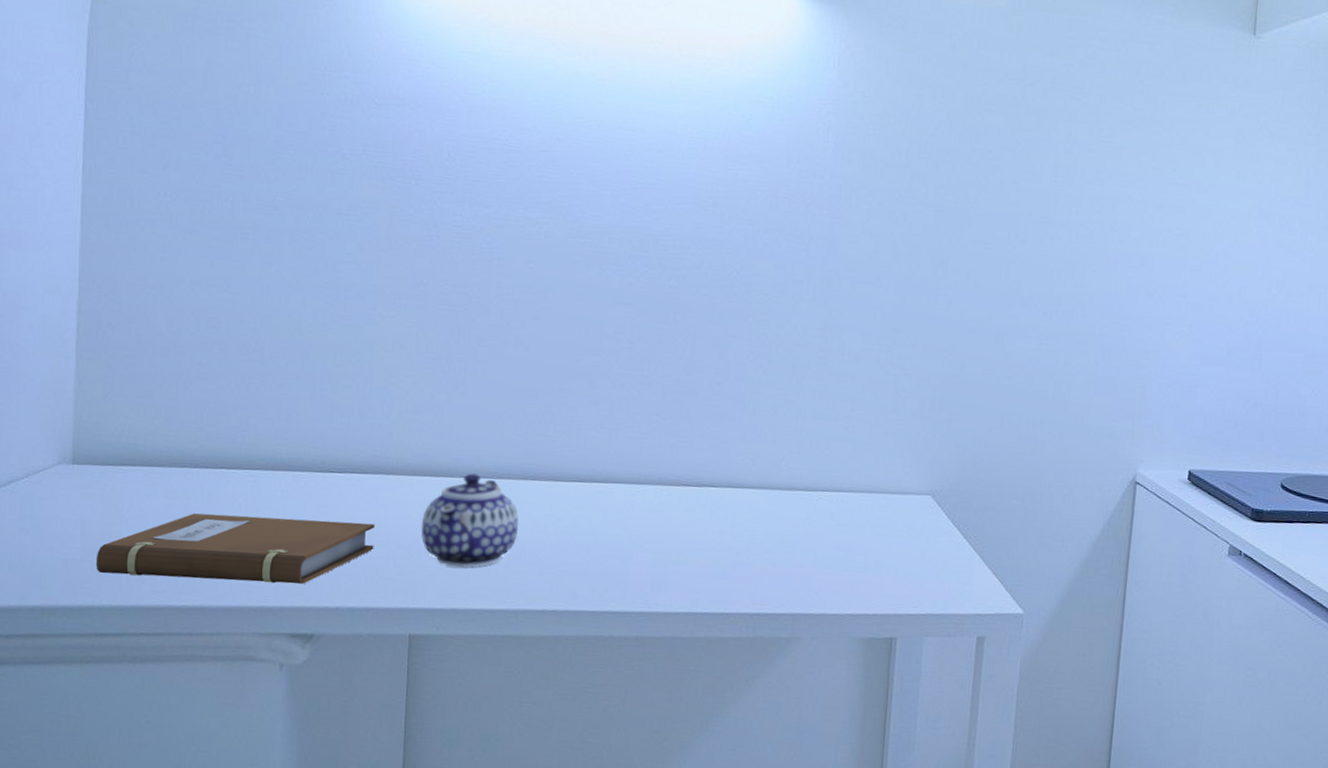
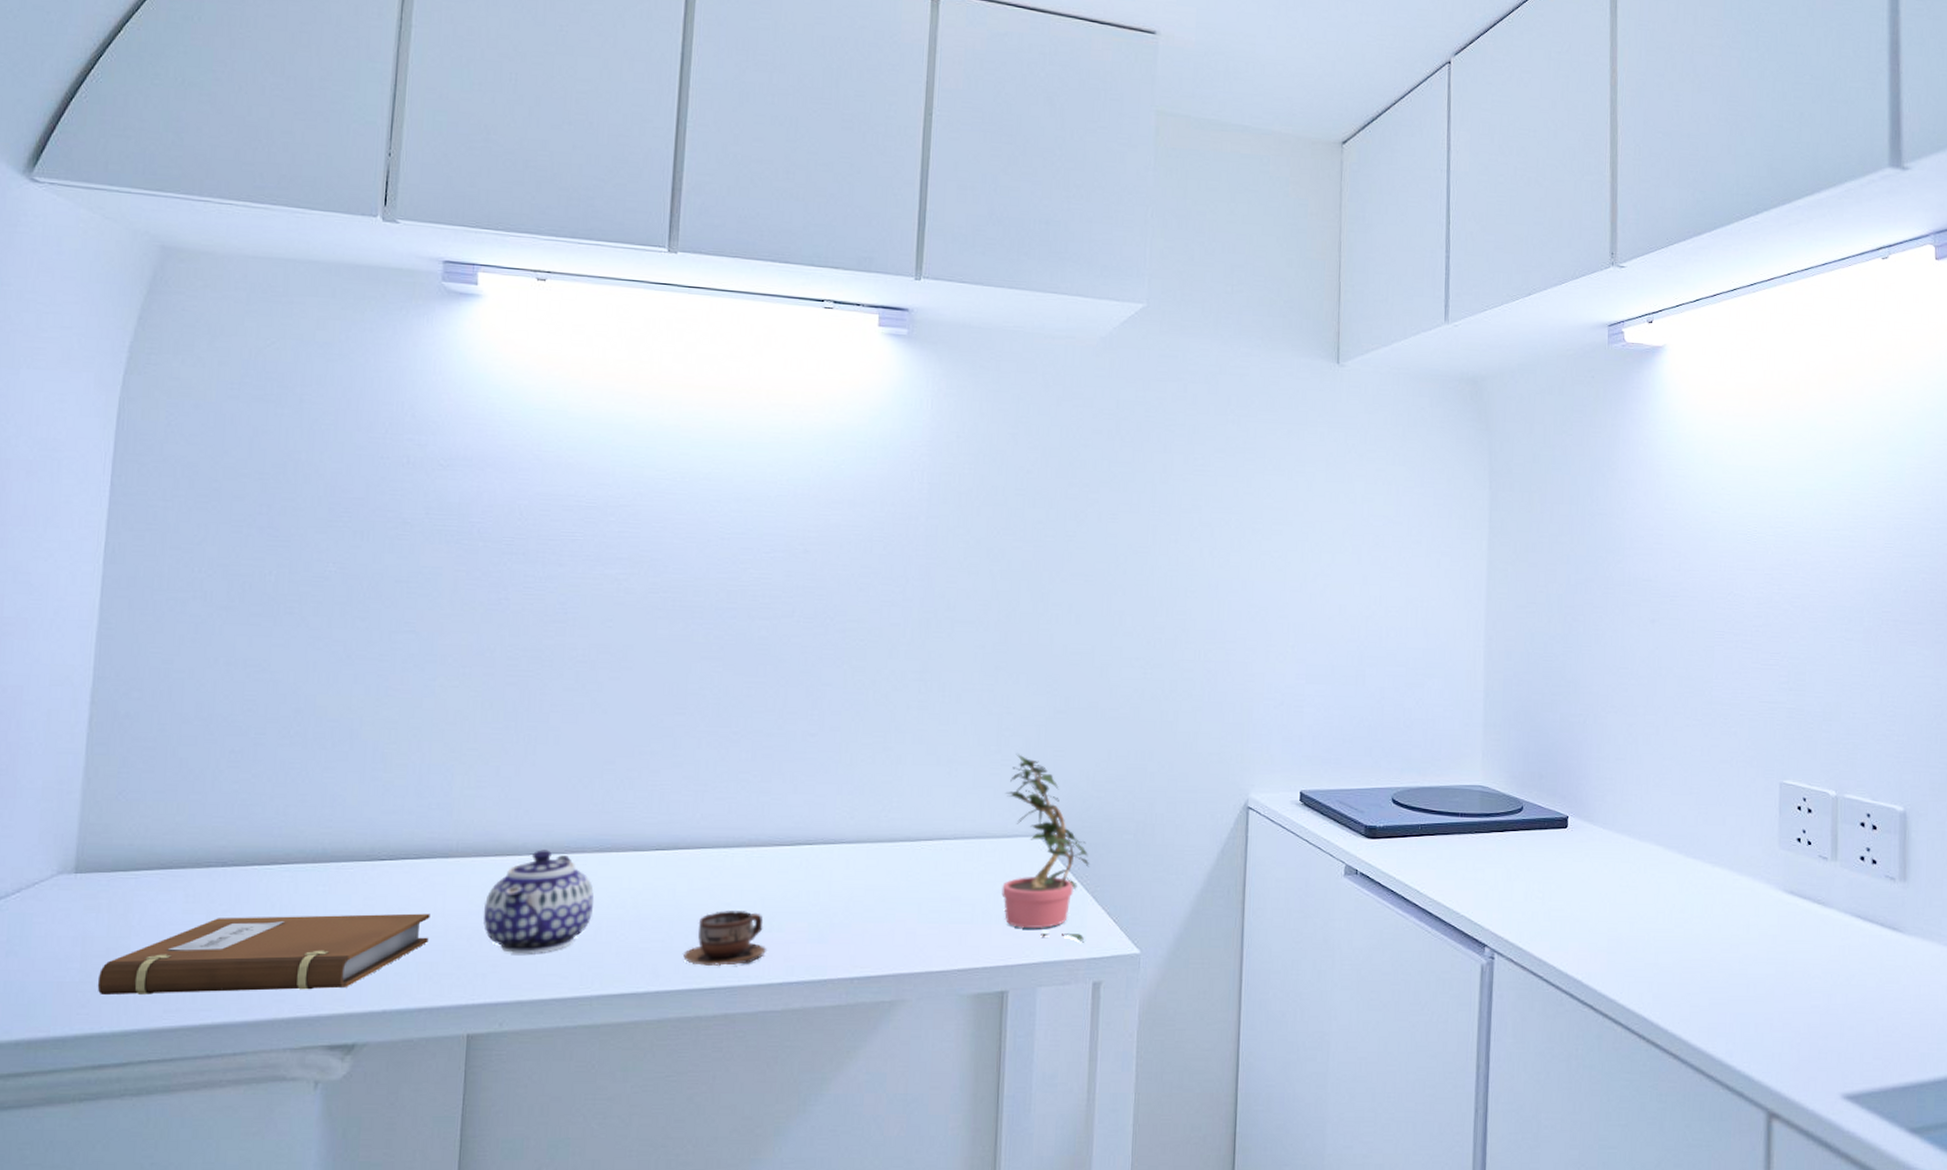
cup: none [599,542,675,593] -> present [683,911,768,967]
potted plant: none [893,414,979,599] -> present [1001,754,1090,943]

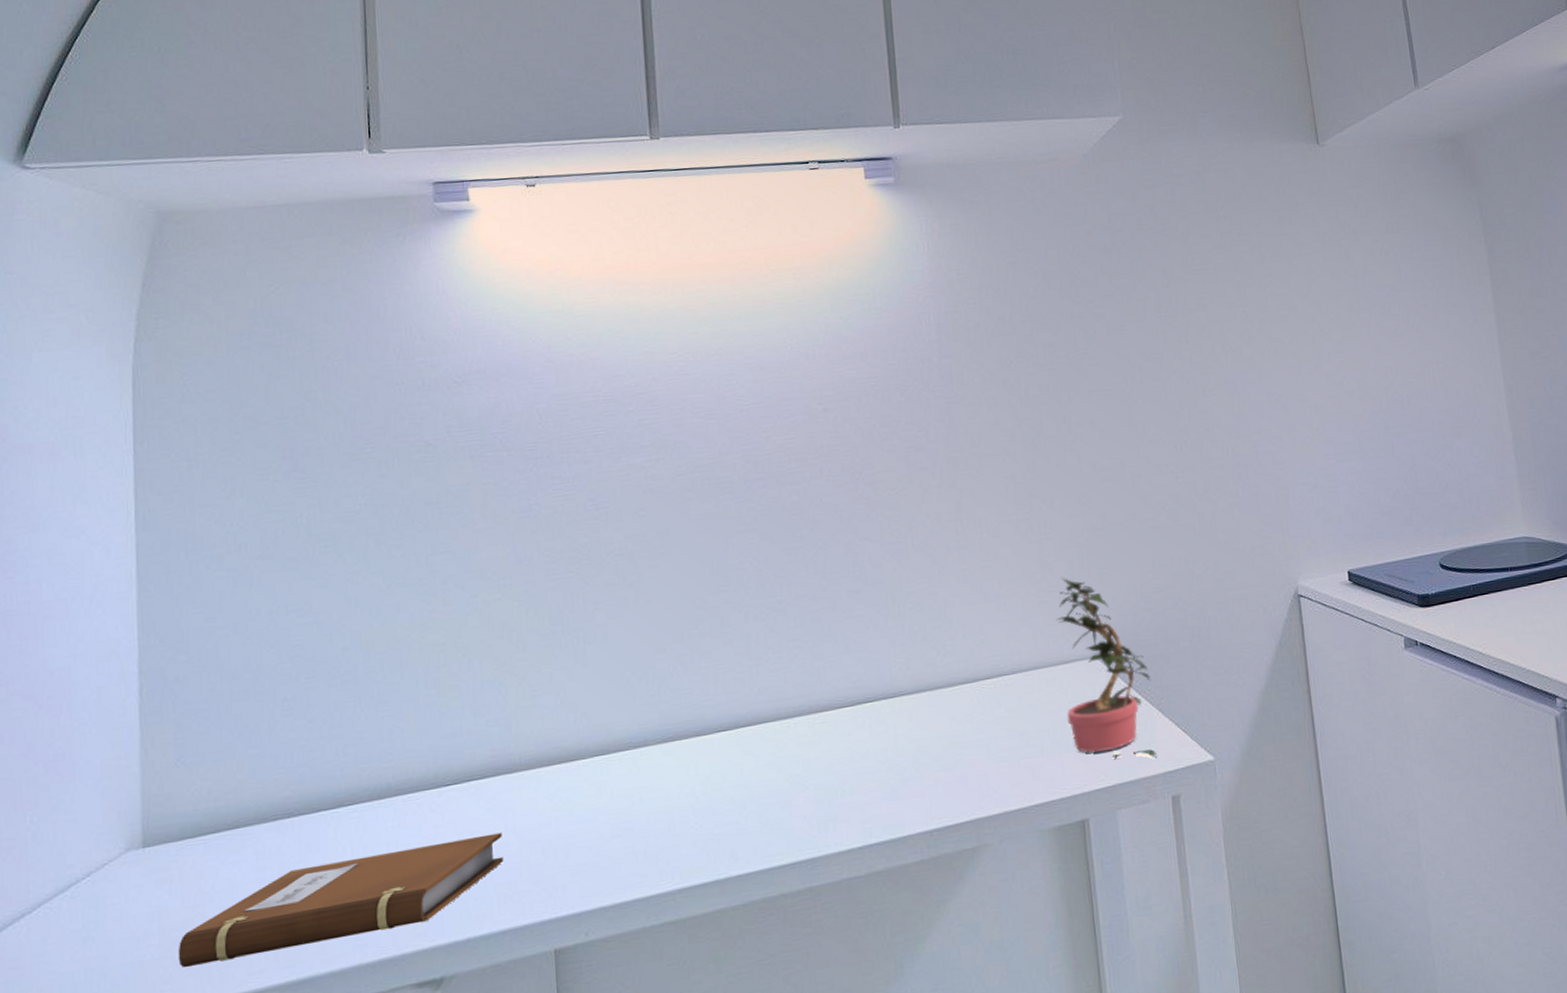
teapot: present [483,850,594,954] -> none [554,749,664,861]
cup: present [683,911,768,967] -> none [760,779,843,842]

